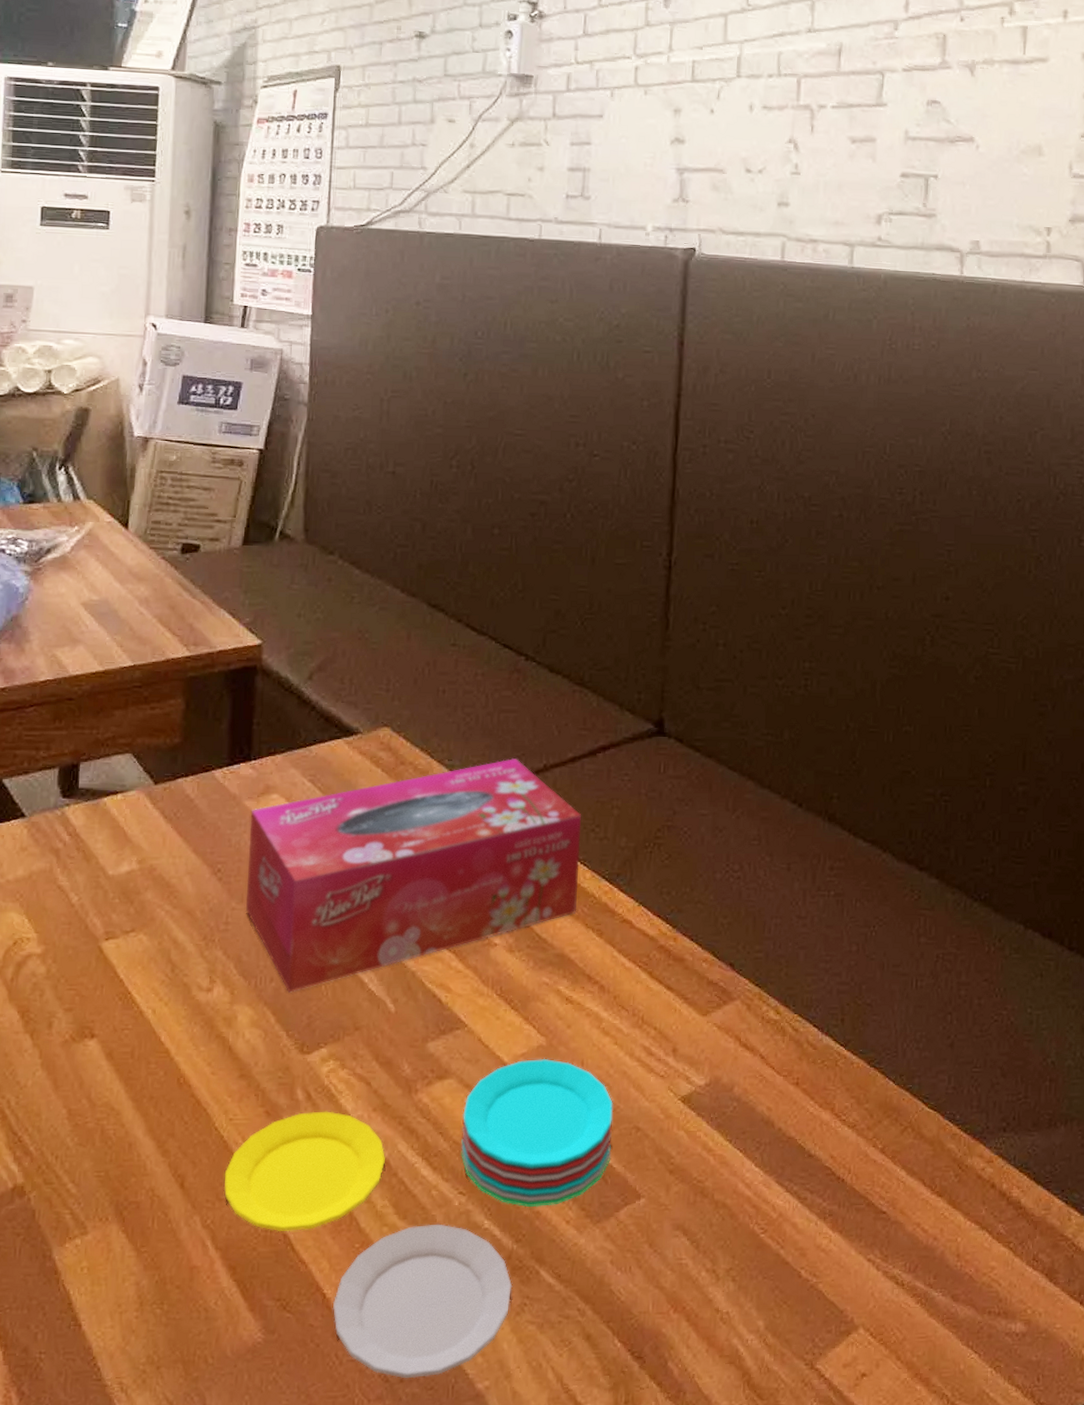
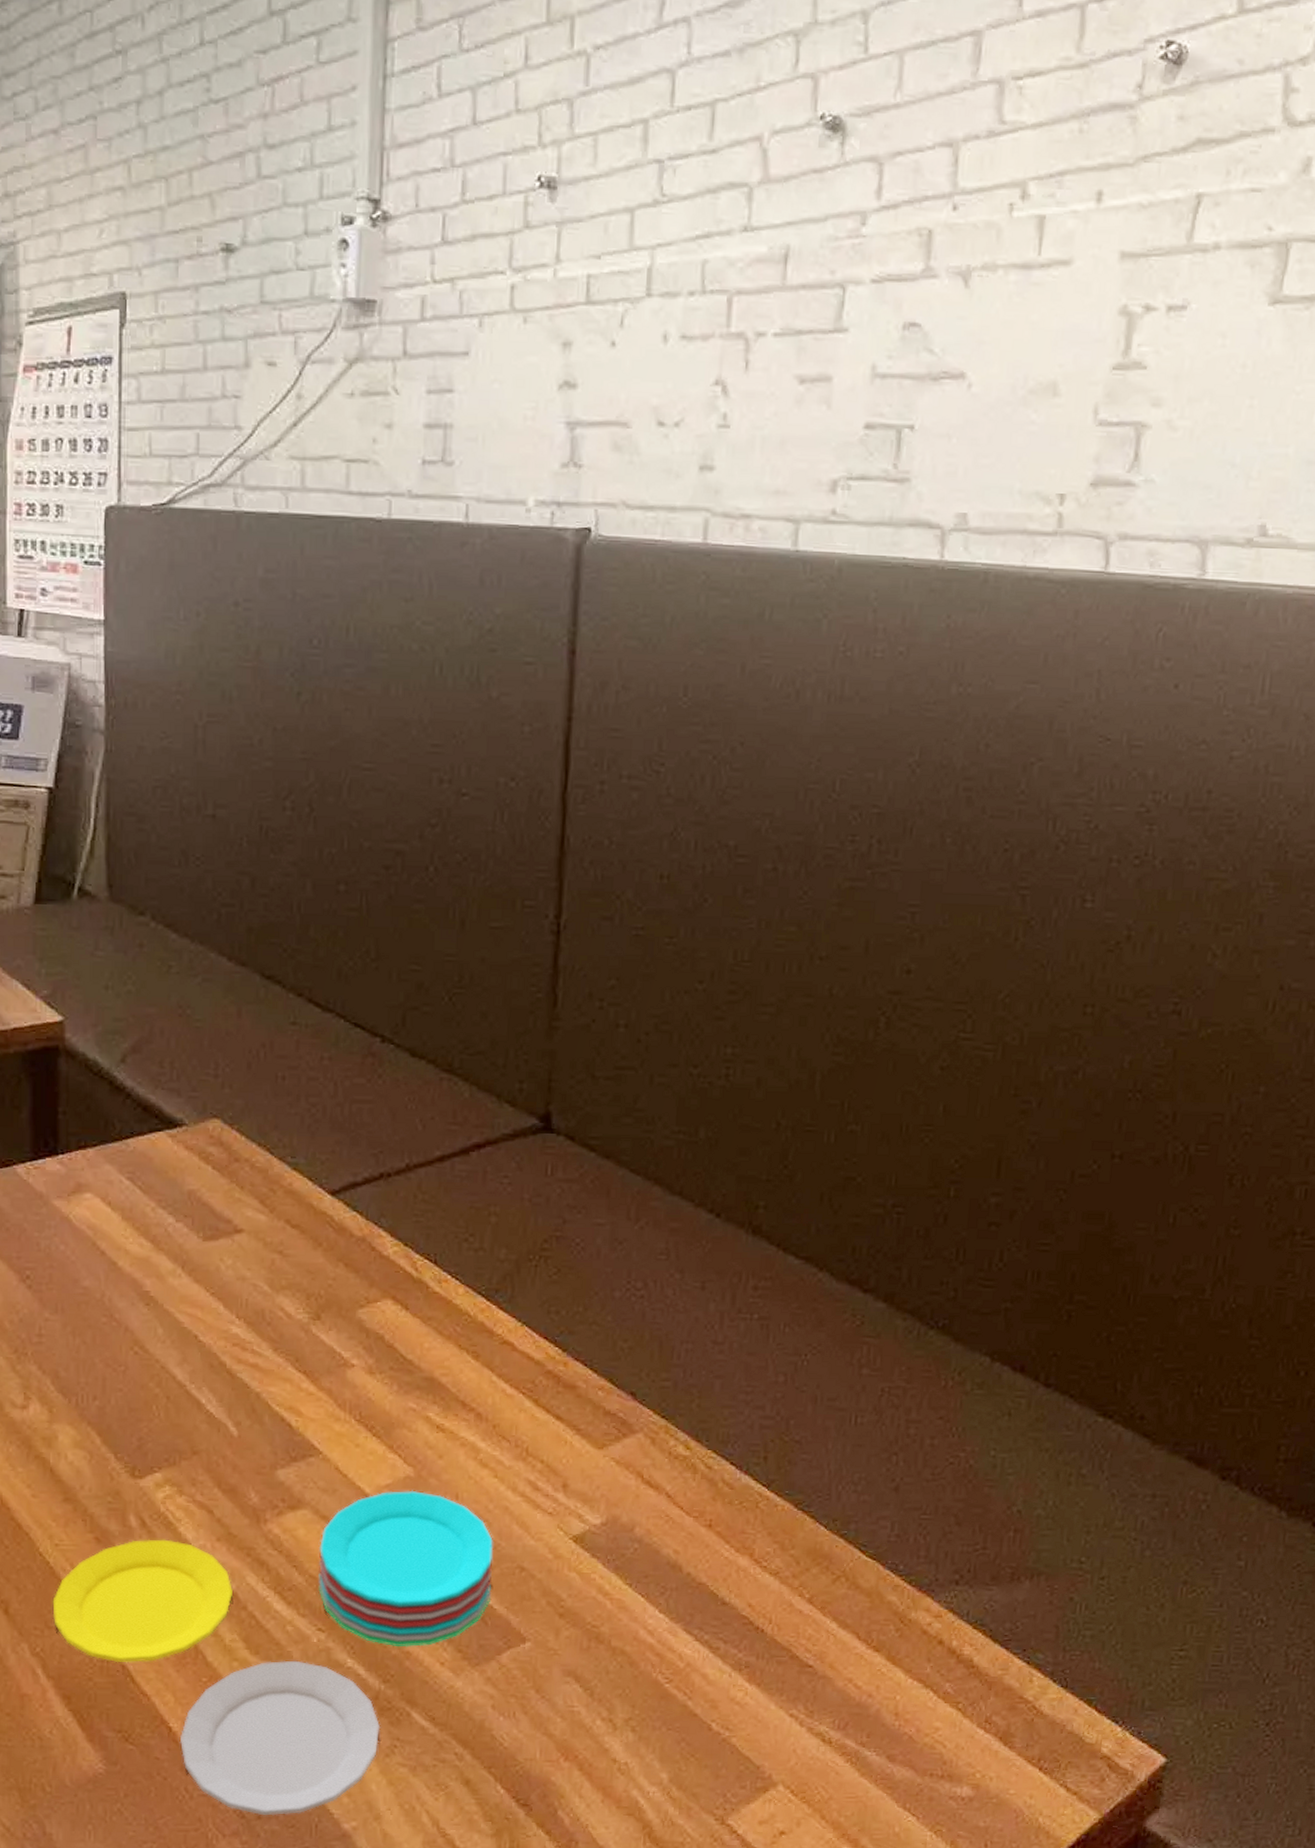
tissue box: present [246,758,582,993] -> none [60,1156,453,1412]

